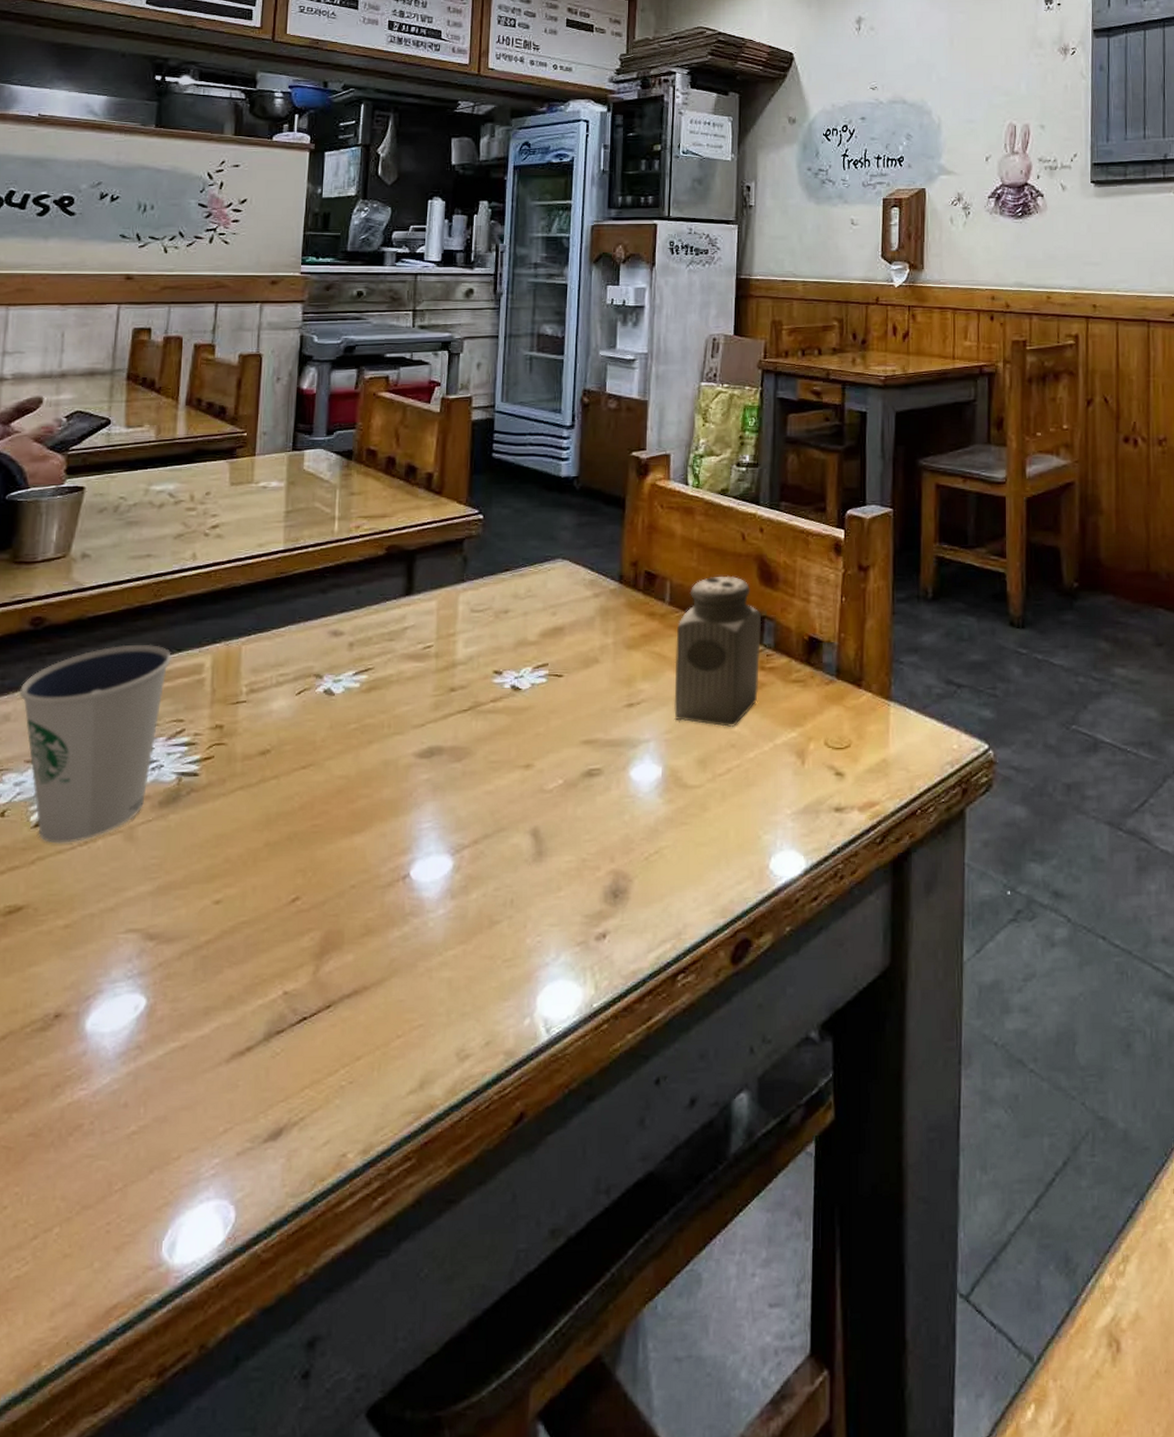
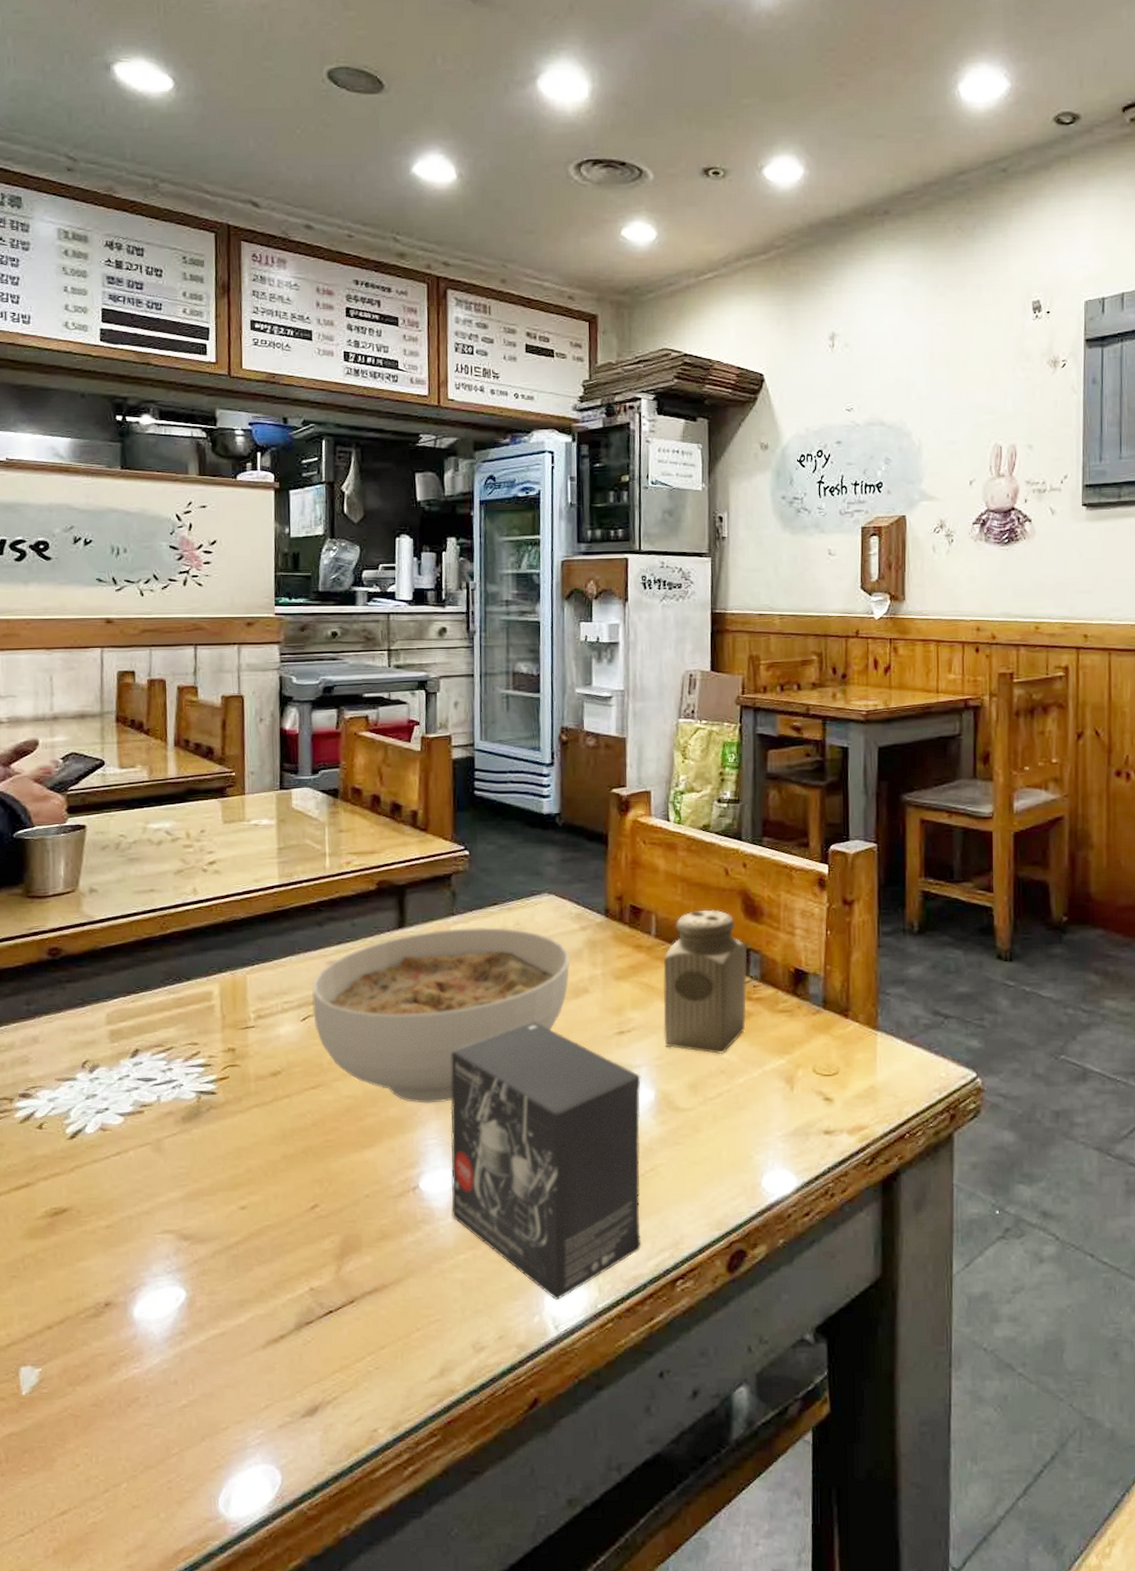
dixie cup: present [20,644,171,844] -> none [45,973,182,1154]
bowl: none [309,594,581,784] -> present [312,927,570,1104]
small box: none [443,693,649,999] -> present [450,1021,642,1300]

